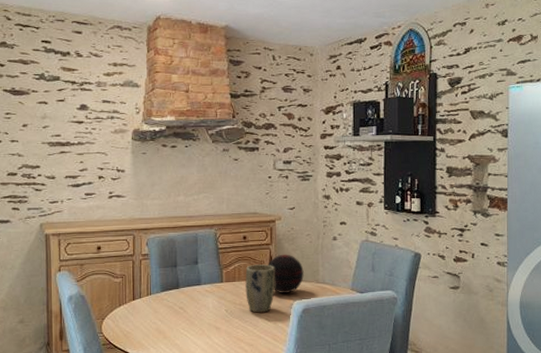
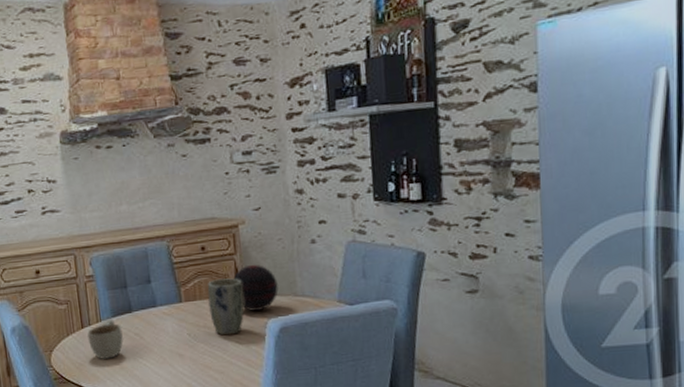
cup: none [136,293,170,329] -> present [86,319,124,359]

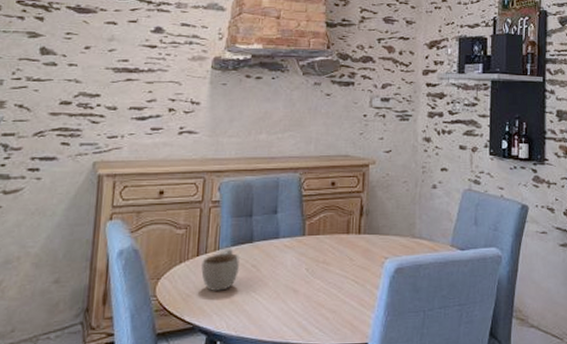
plant pot: present [207,278,245,336] -> none [331,215,365,273]
decorative orb: present [233,264,278,311] -> none [358,203,399,249]

